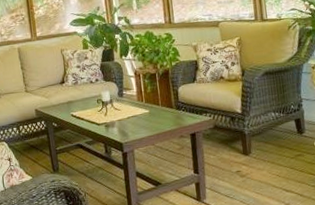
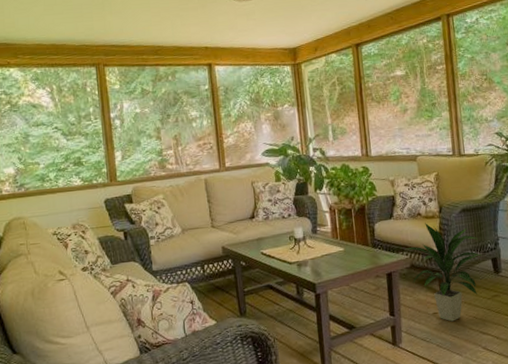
indoor plant: none [209,85,285,180] -> present [405,222,482,322]

